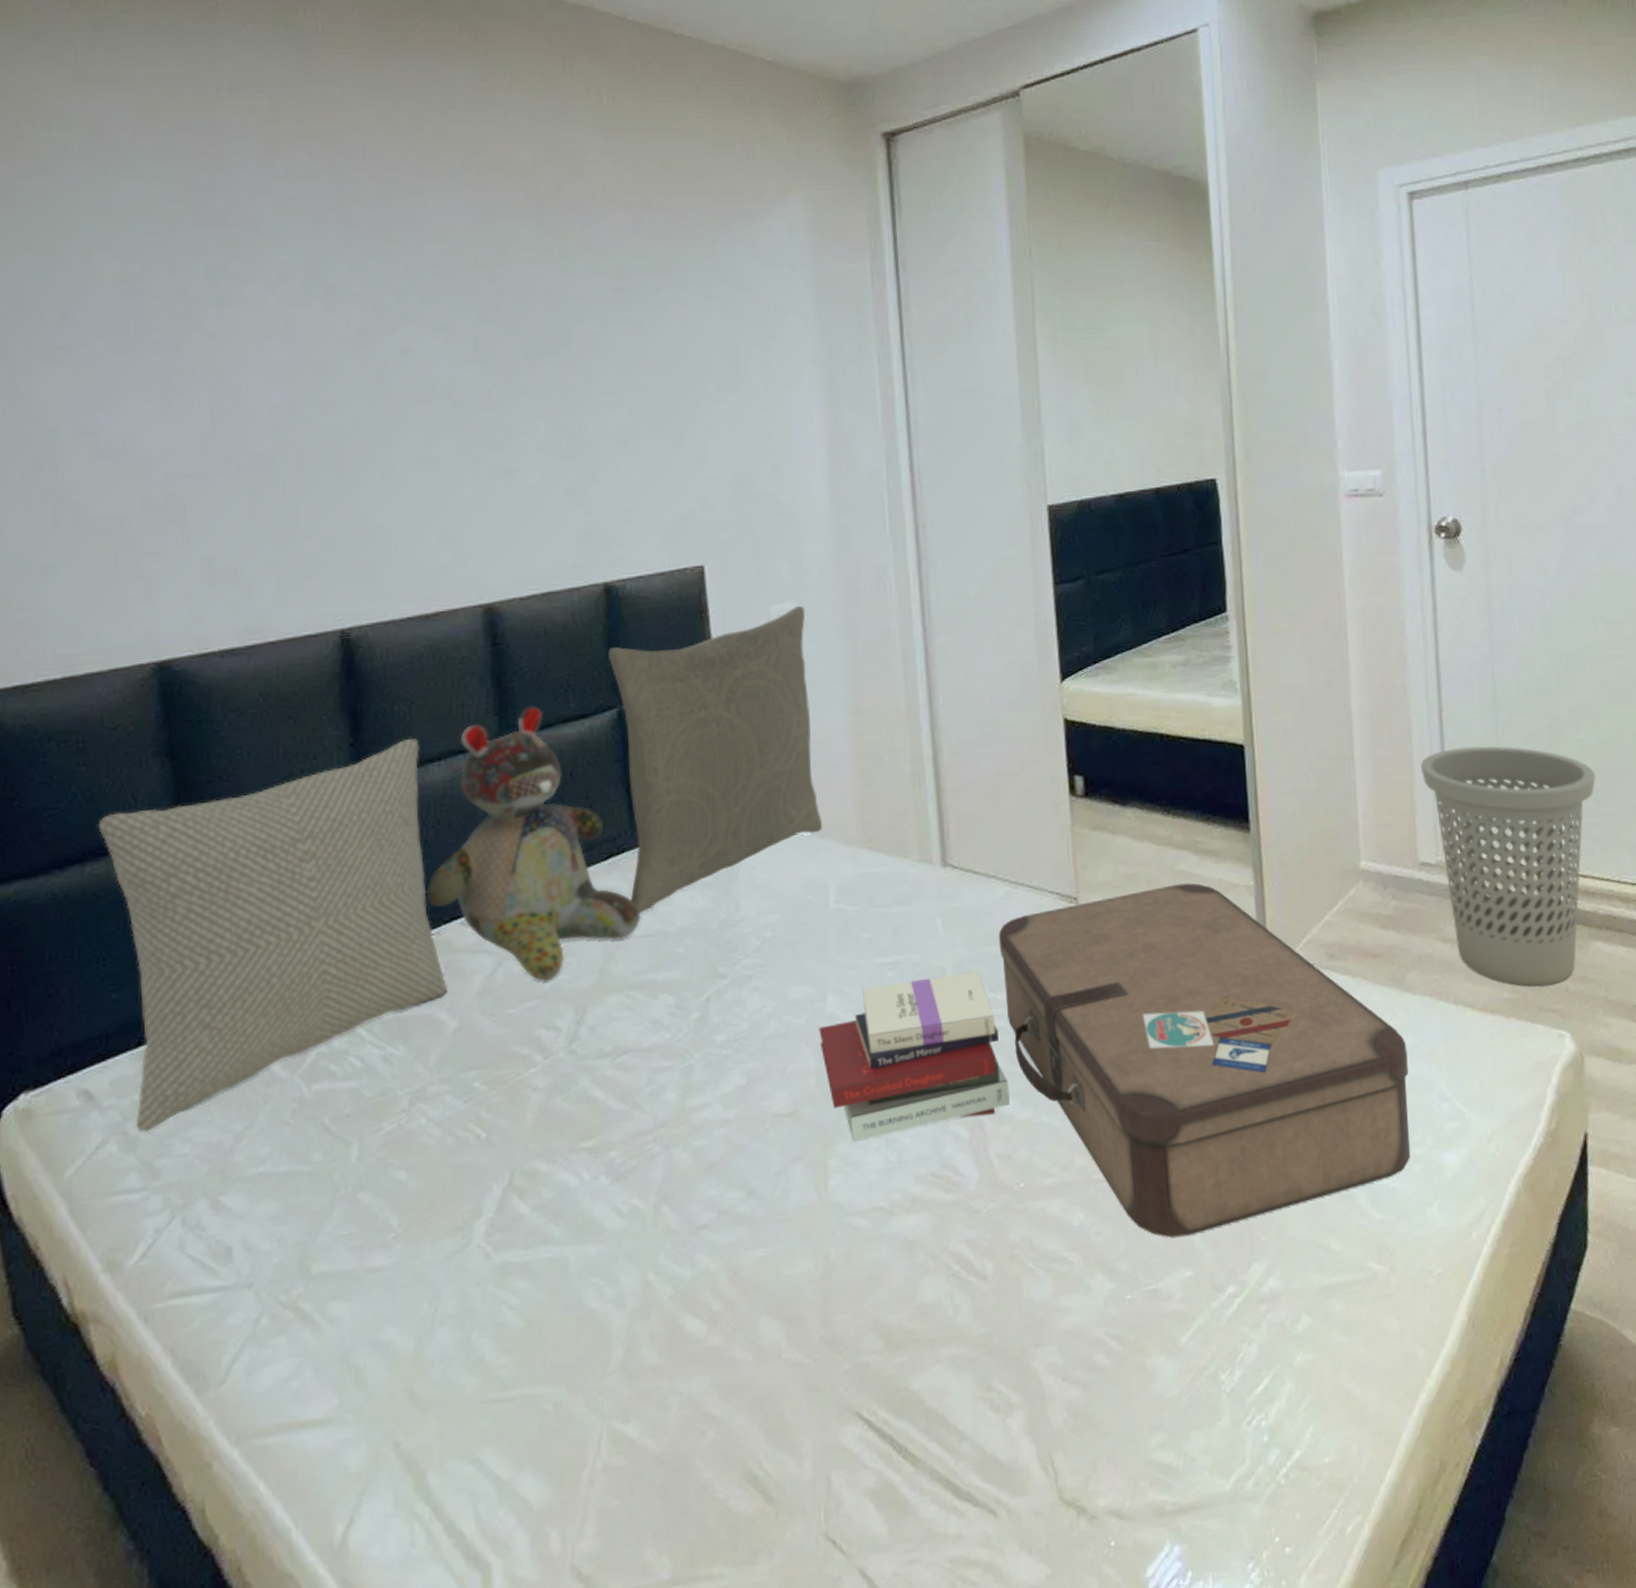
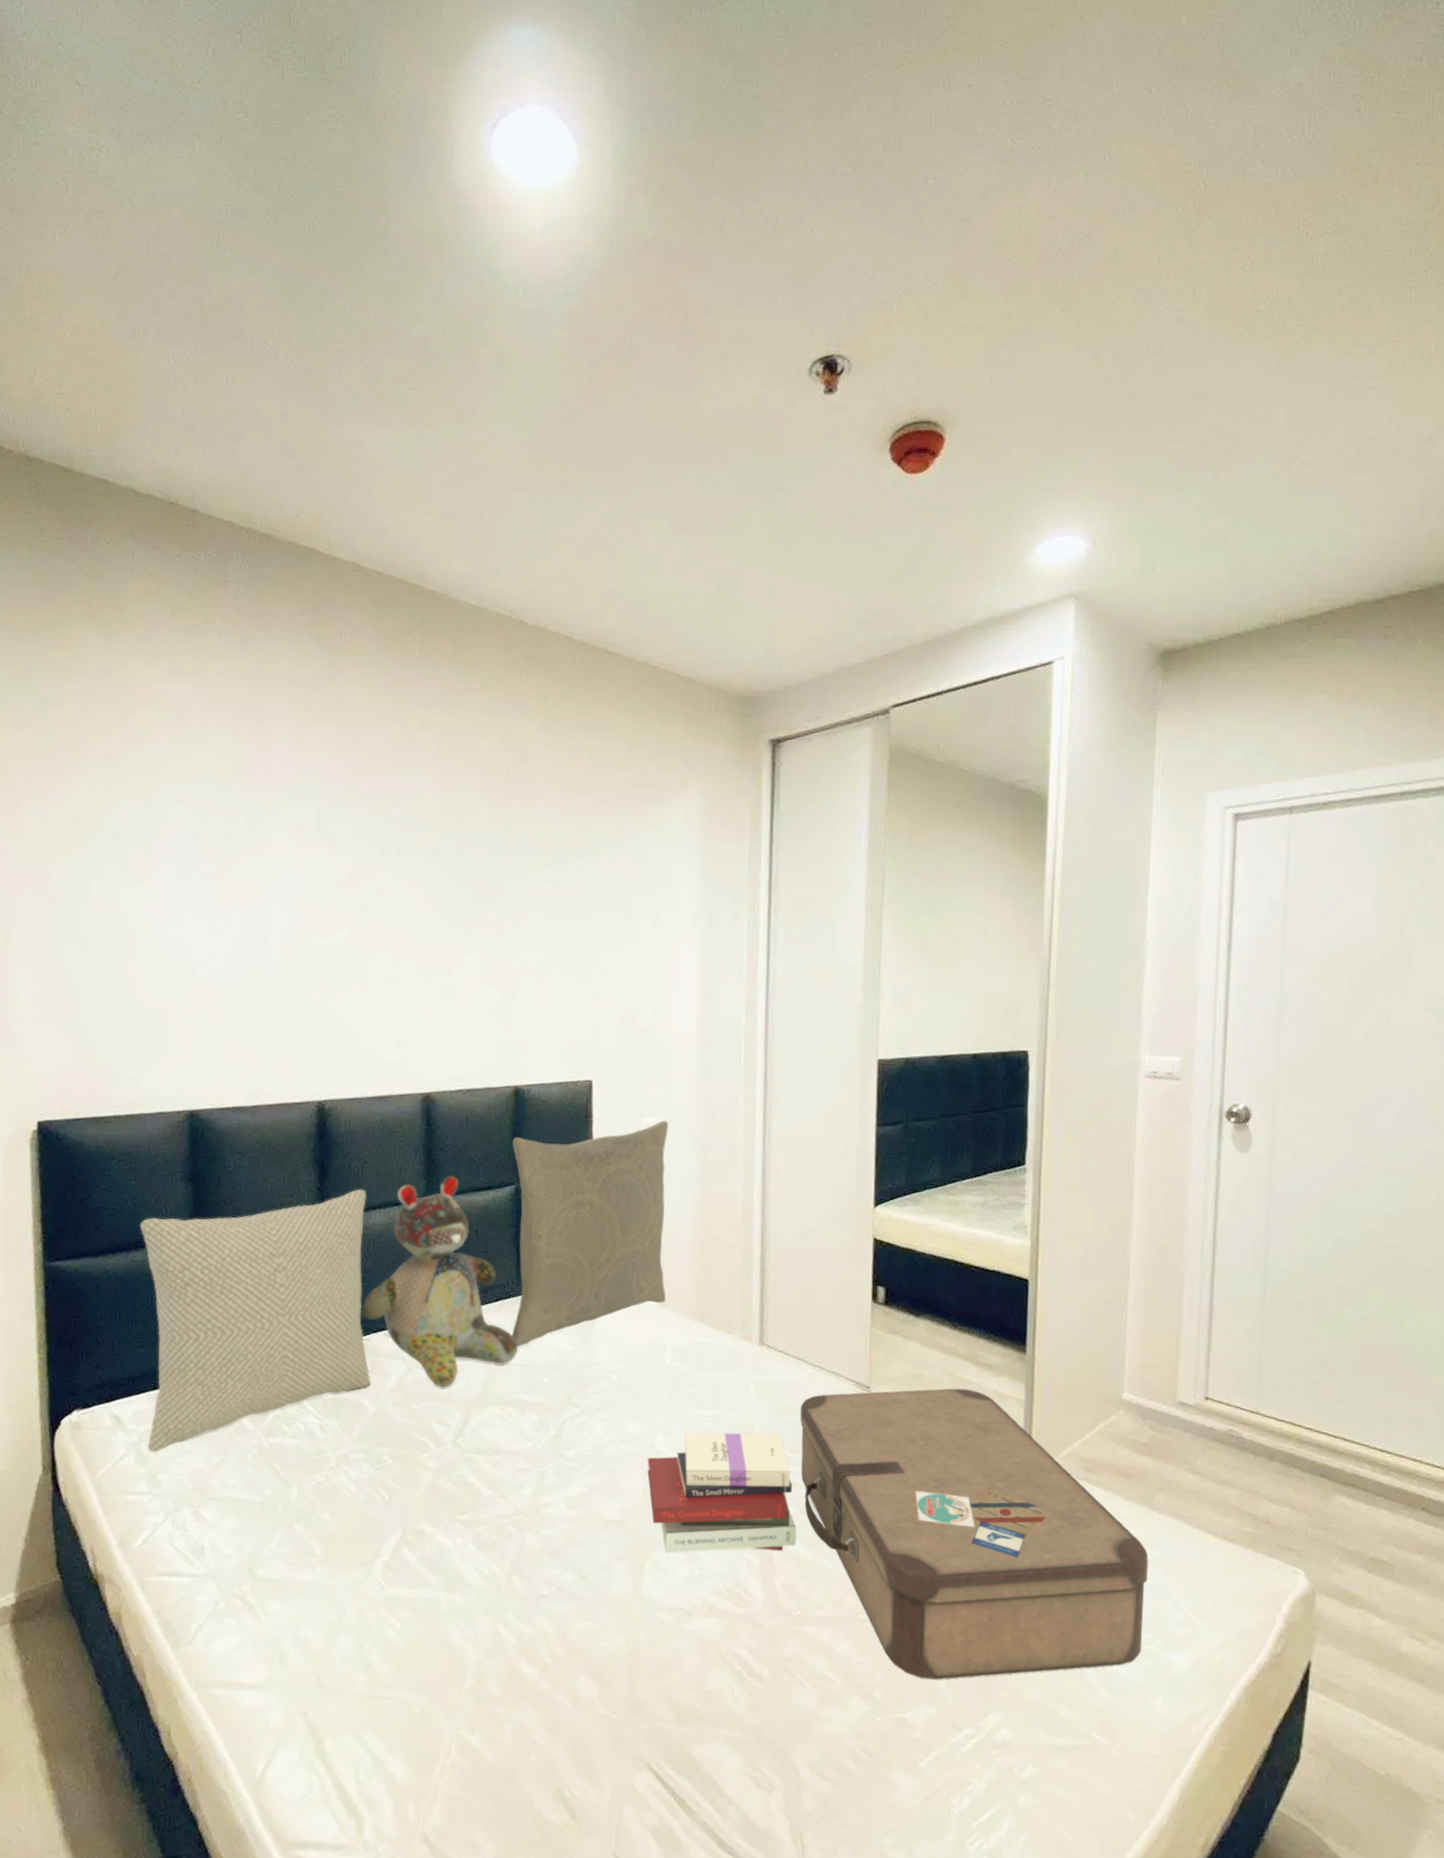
laundry basket: present [1420,745,1597,987] -> none [1188,1307,1357,1527]

